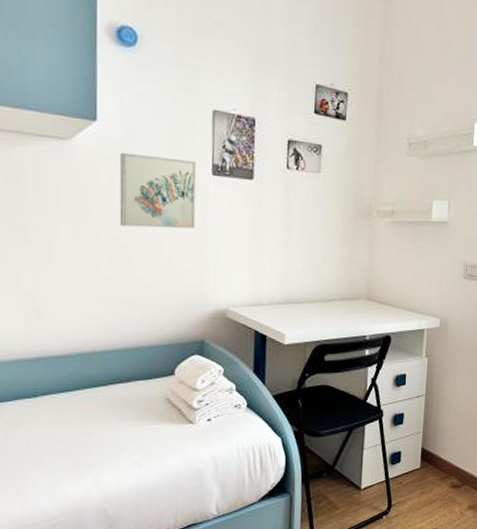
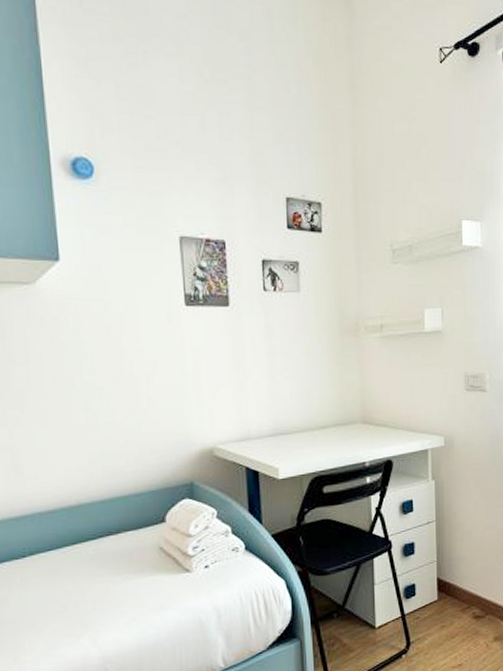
wall art: present [119,152,196,229] -> none [86,291,173,369]

